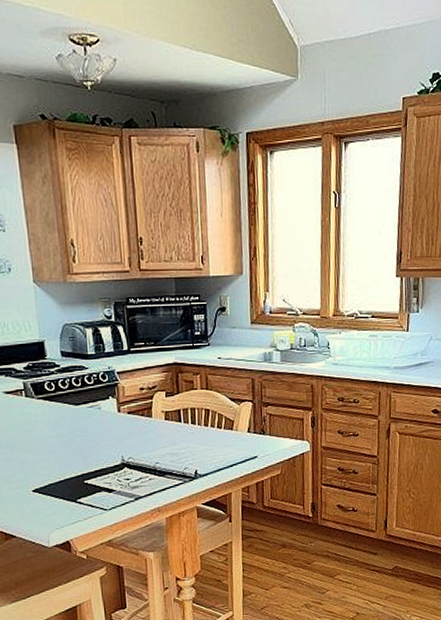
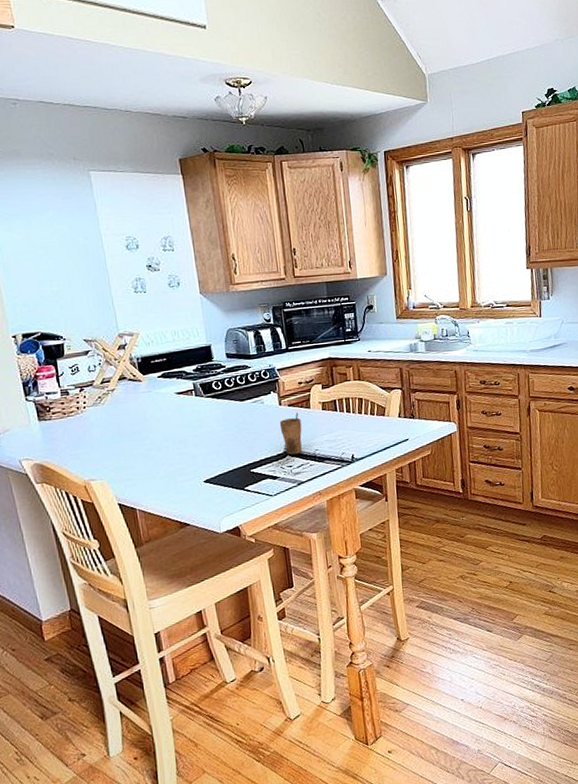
cup: none [117,422,142,467] -> present [279,413,302,455]

